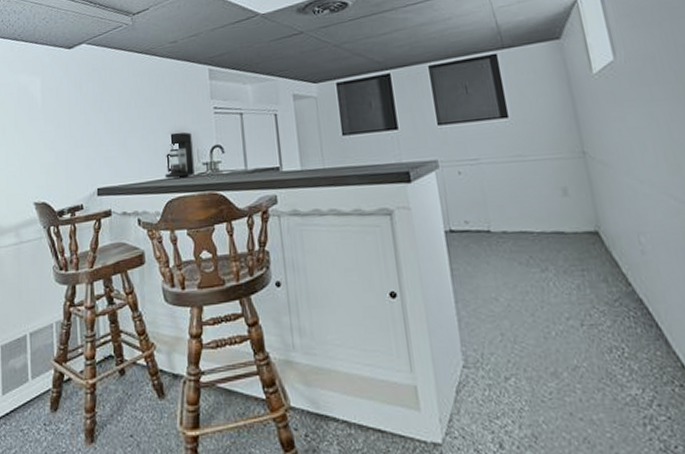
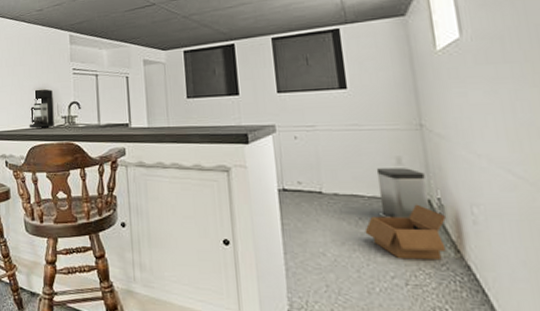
box: none [536,237,618,298] -> present [365,204,447,261]
pedal bin: none [543,199,599,254] -> present [376,168,430,218]

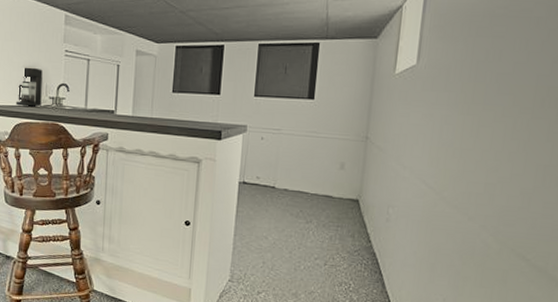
box: present [365,204,447,261] -> none [302,202,367,248]
pedal bin: present [376,168,430,218] -> none [316,171,360,213]

